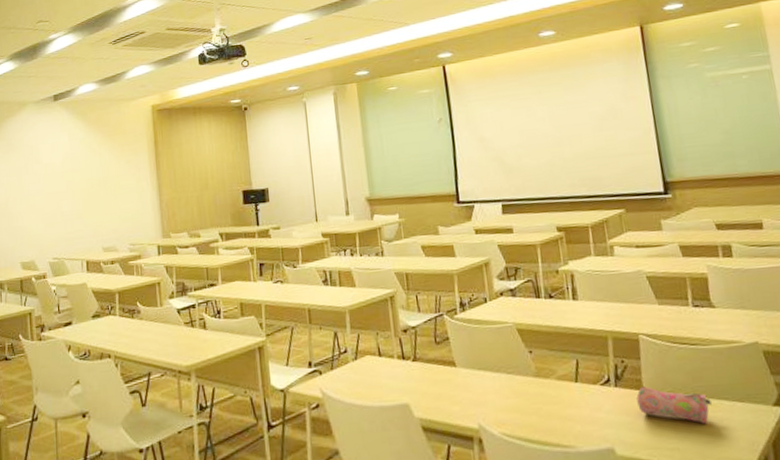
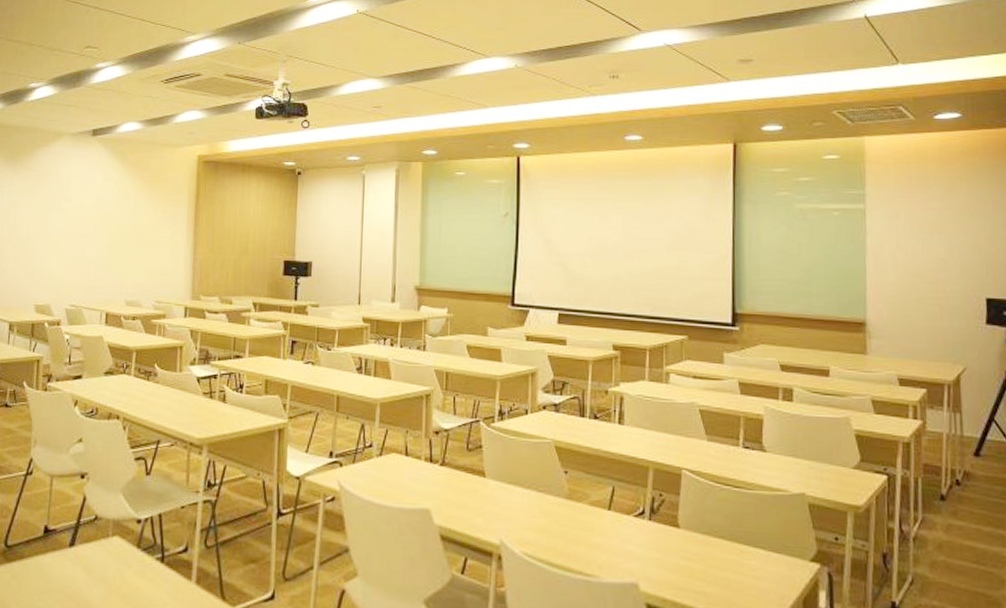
pencil case: present [636,386,712,424] -> none [670,524,746,570]

